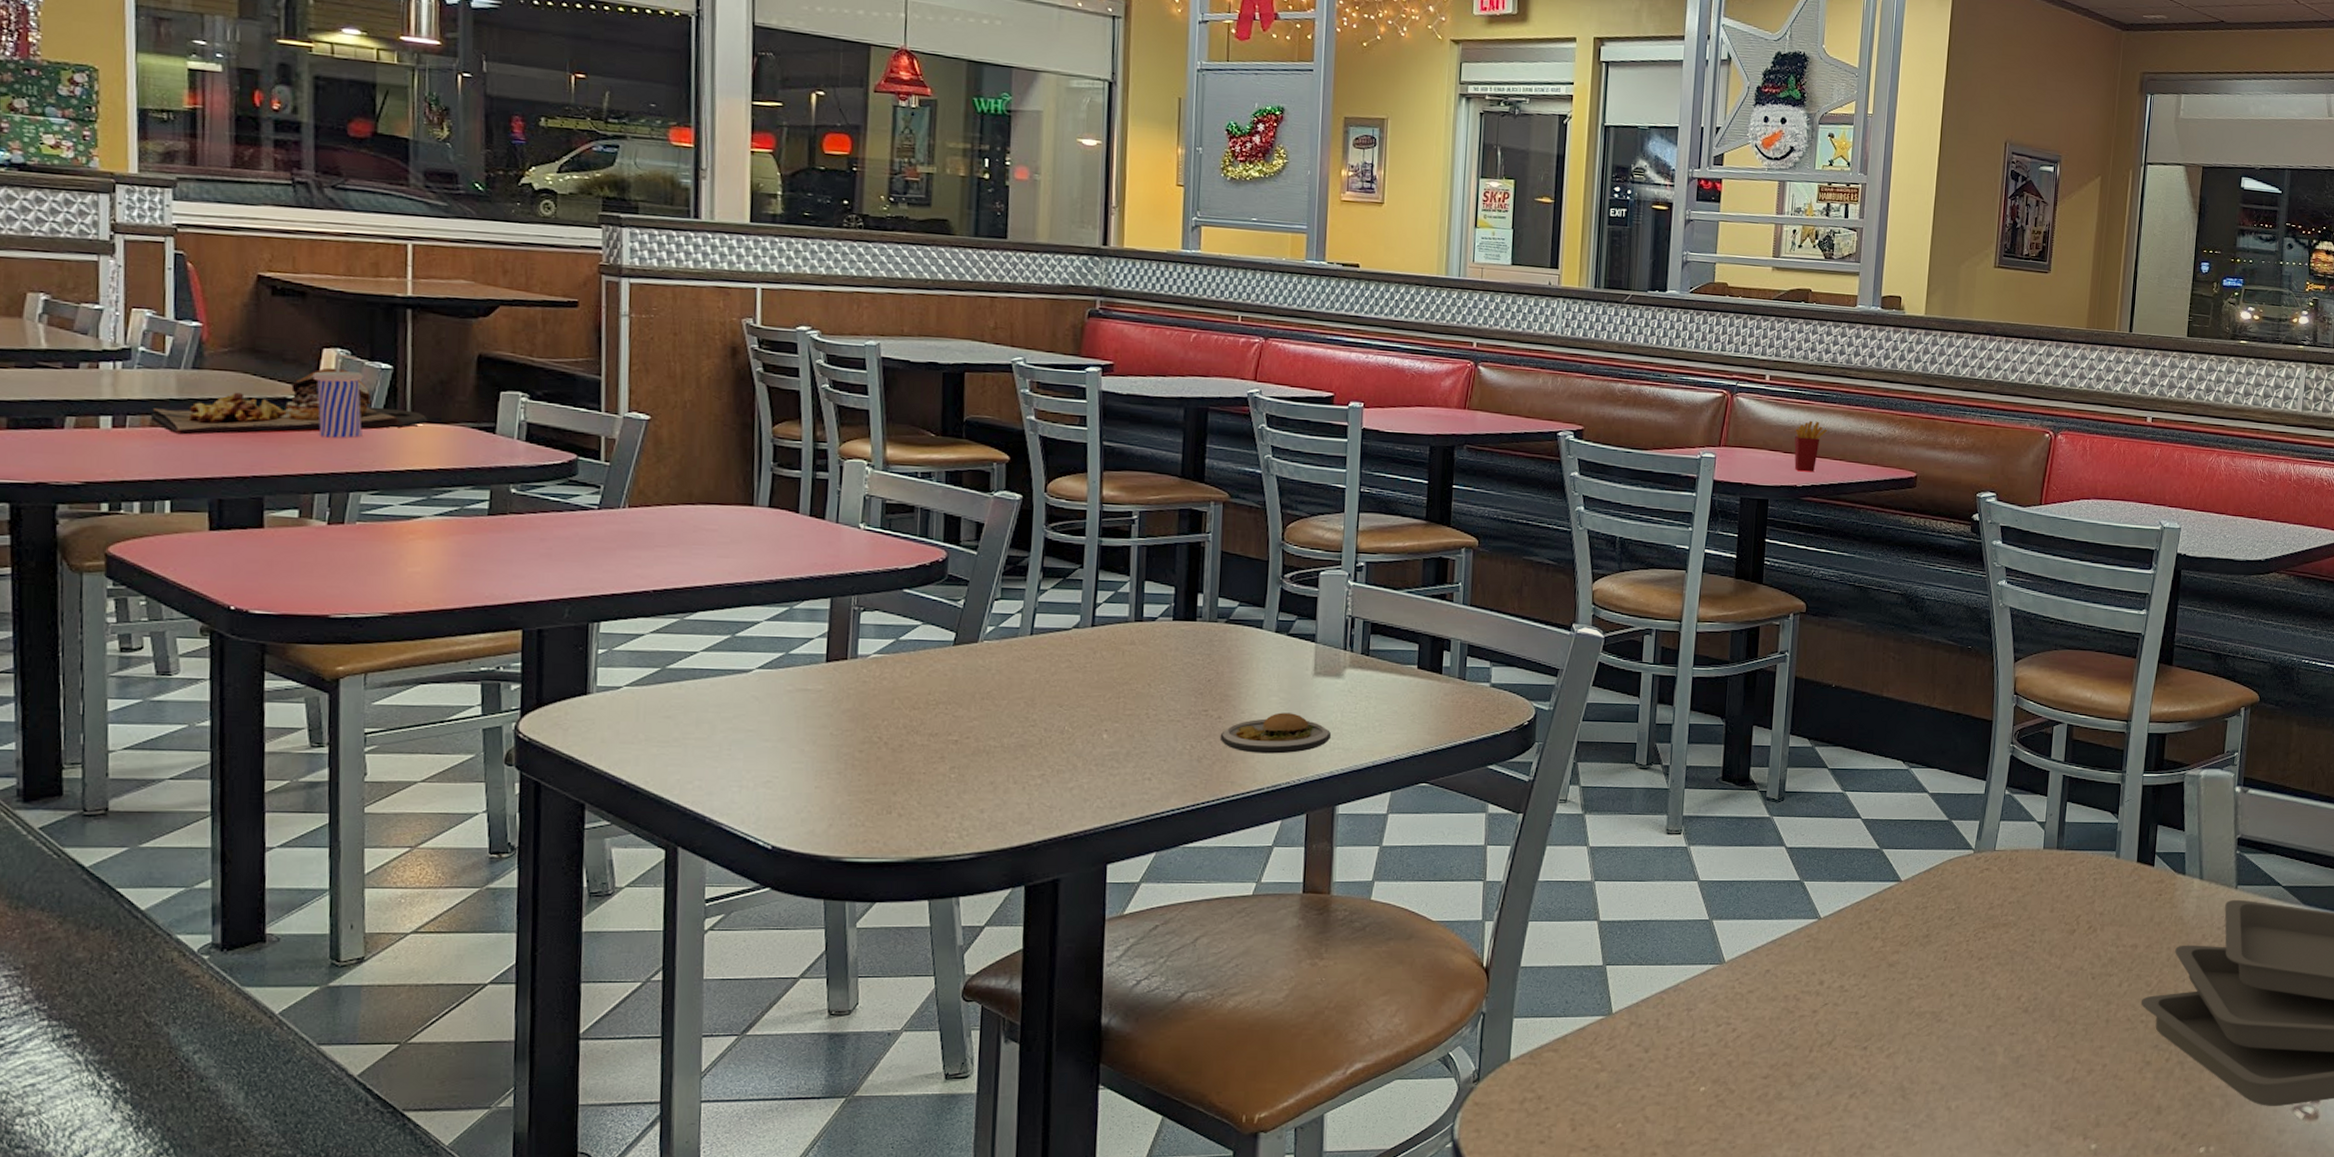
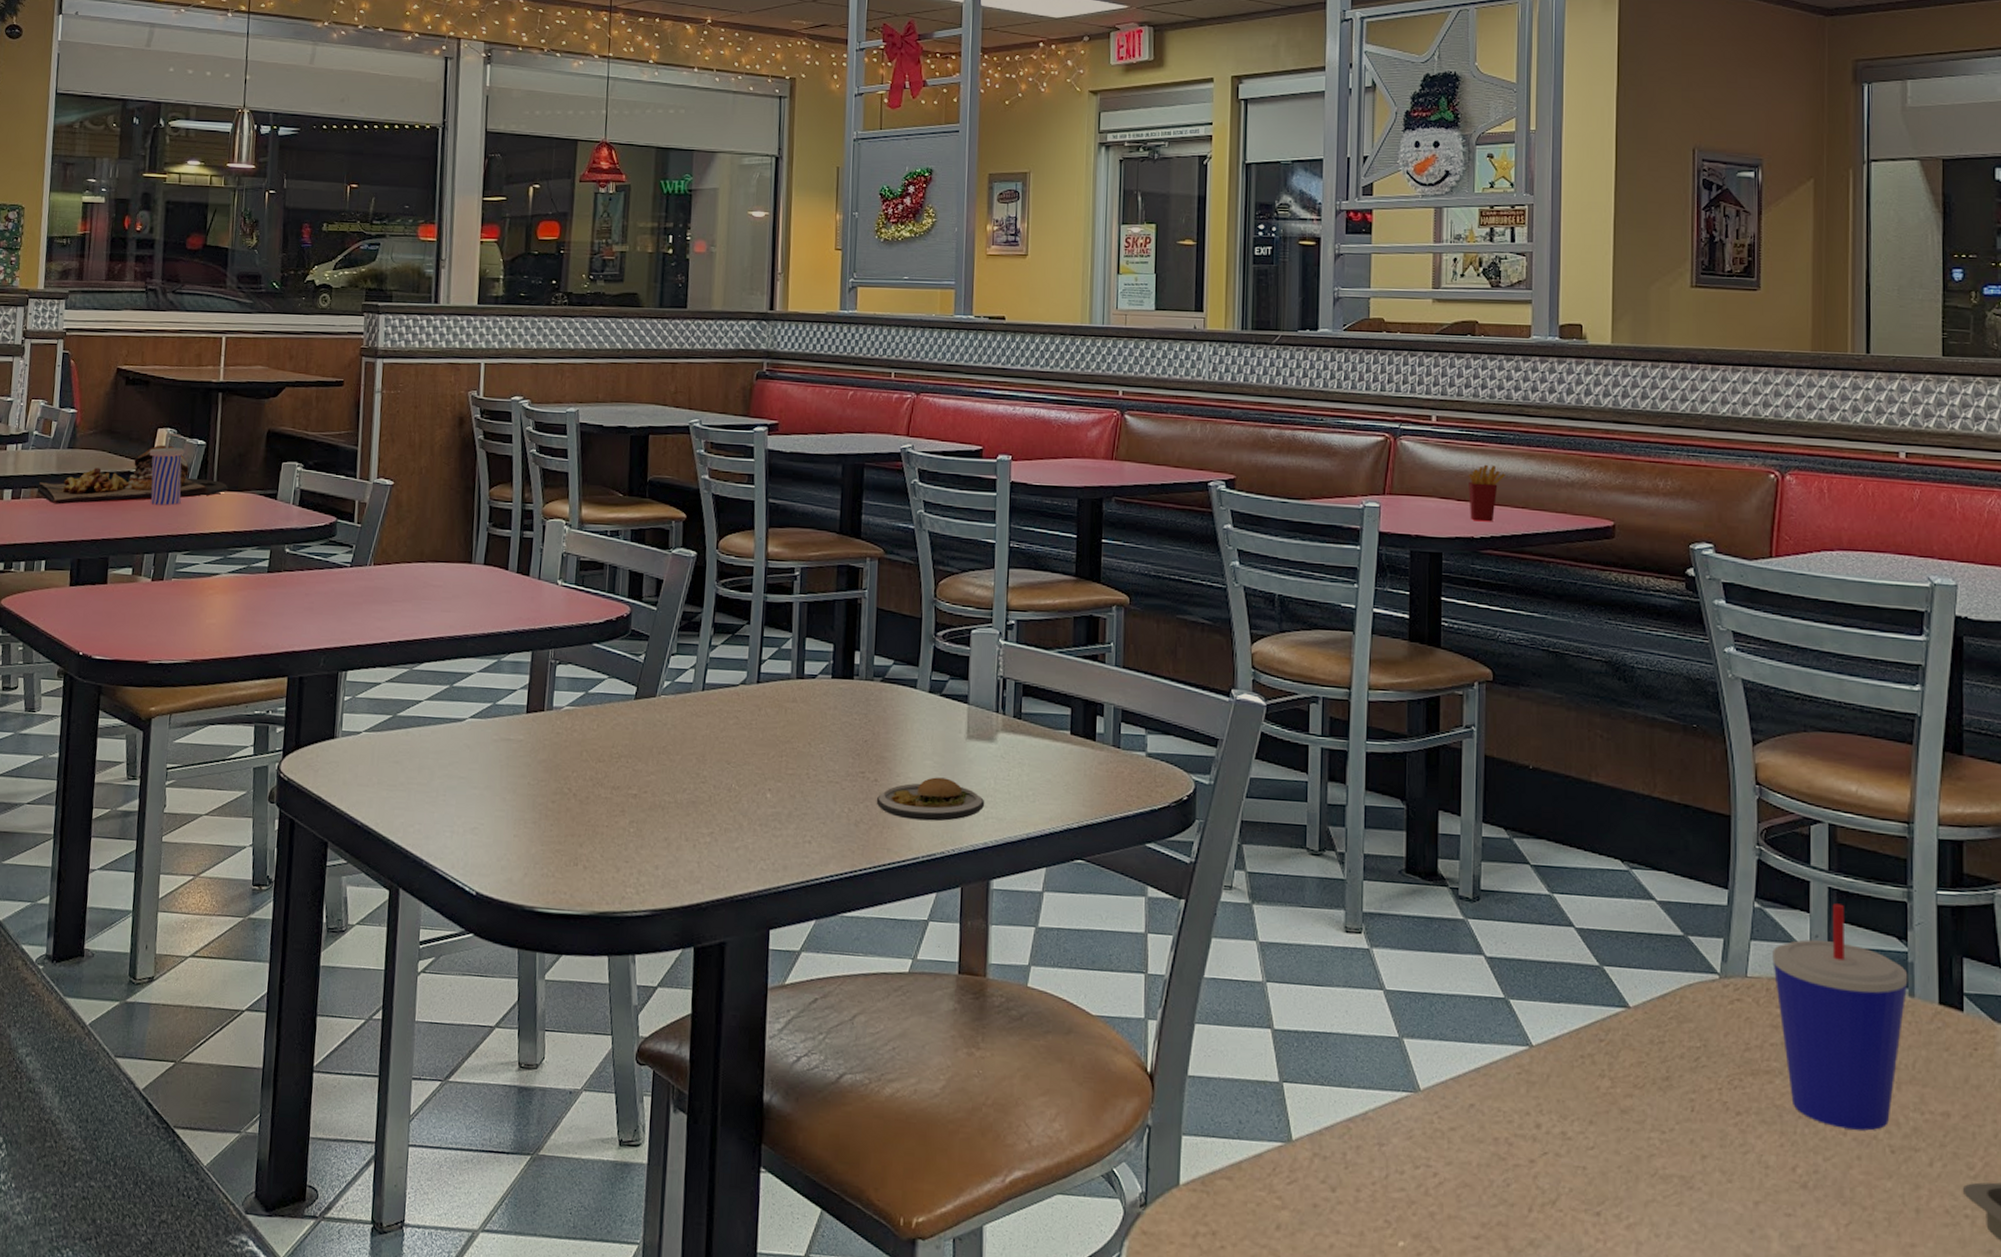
beverage cup: none [2016,788,2117,964] -> present [1772,903,1908,1131]

